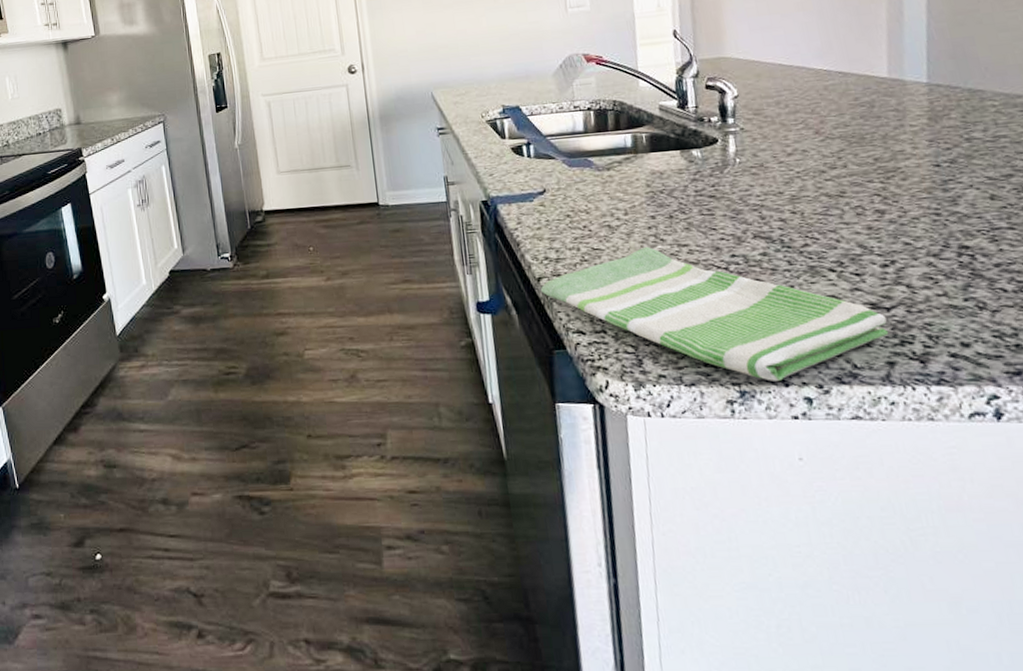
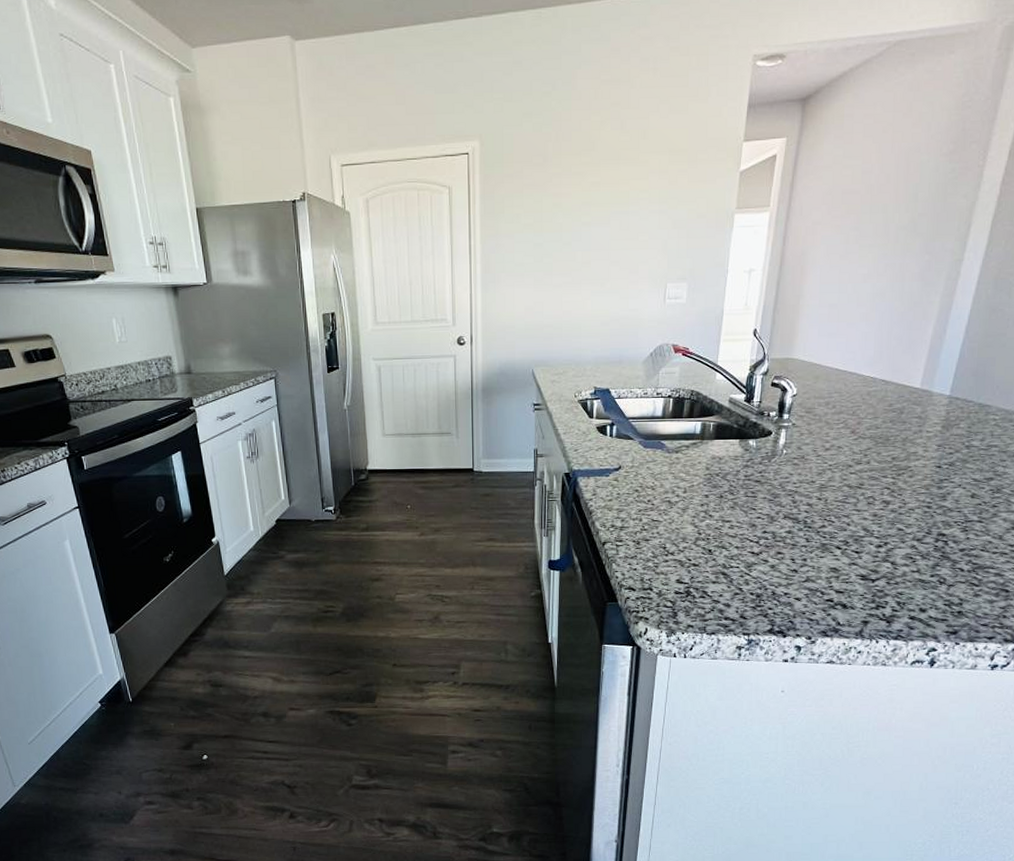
dish towel: present [540,247,889,381] -> none [603,521,870,633]

